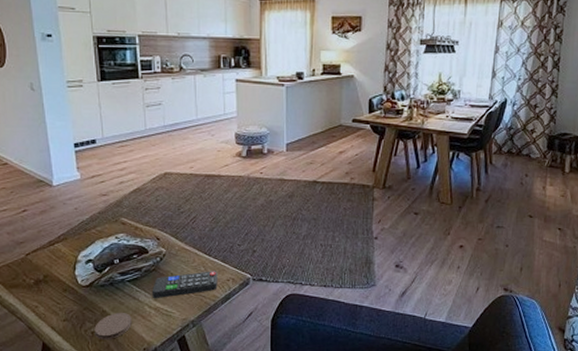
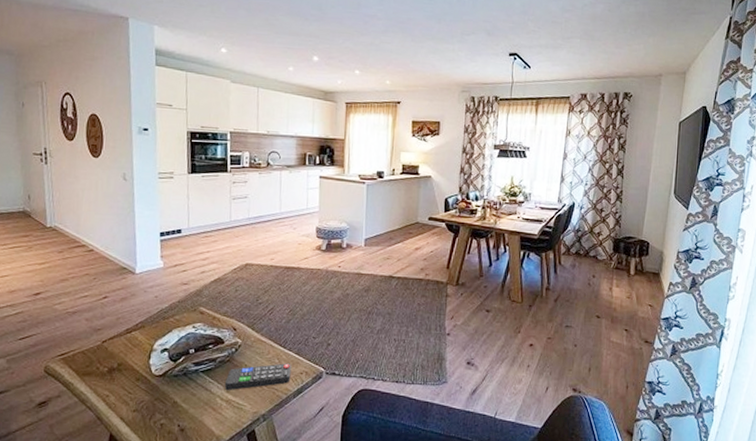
coaster: present [94,313,132,340] -> none [163,404,202,433]

